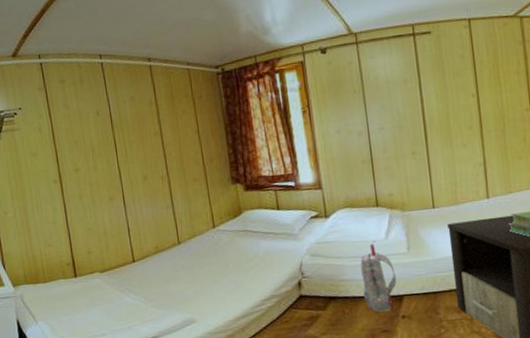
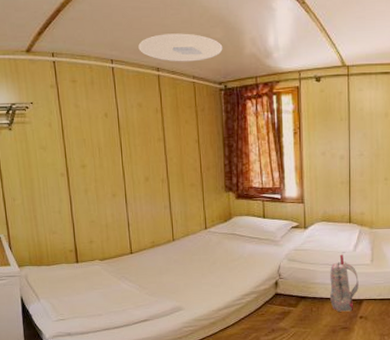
ceiling light: none [127,18,217,50] -> present [138,33,223,62]

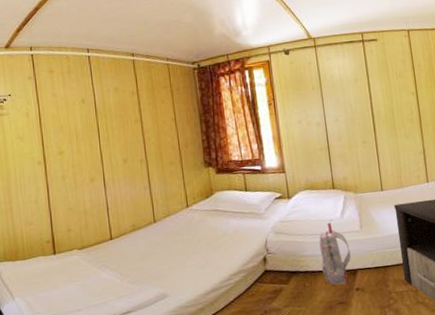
ceiling light: present [138,33,223,62] -> none [113,20,194,47]

